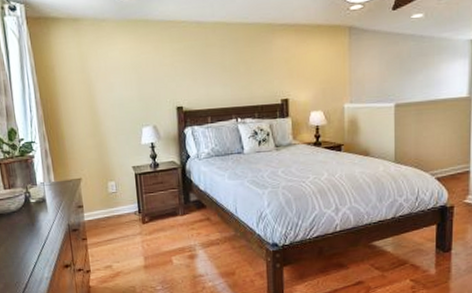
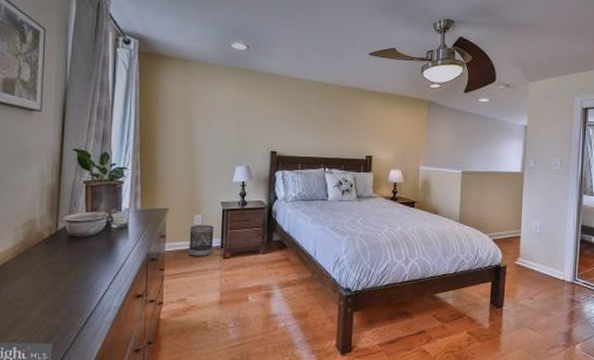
wastebasket: none [105,191,131,224] -> present [188,225,214,256]

